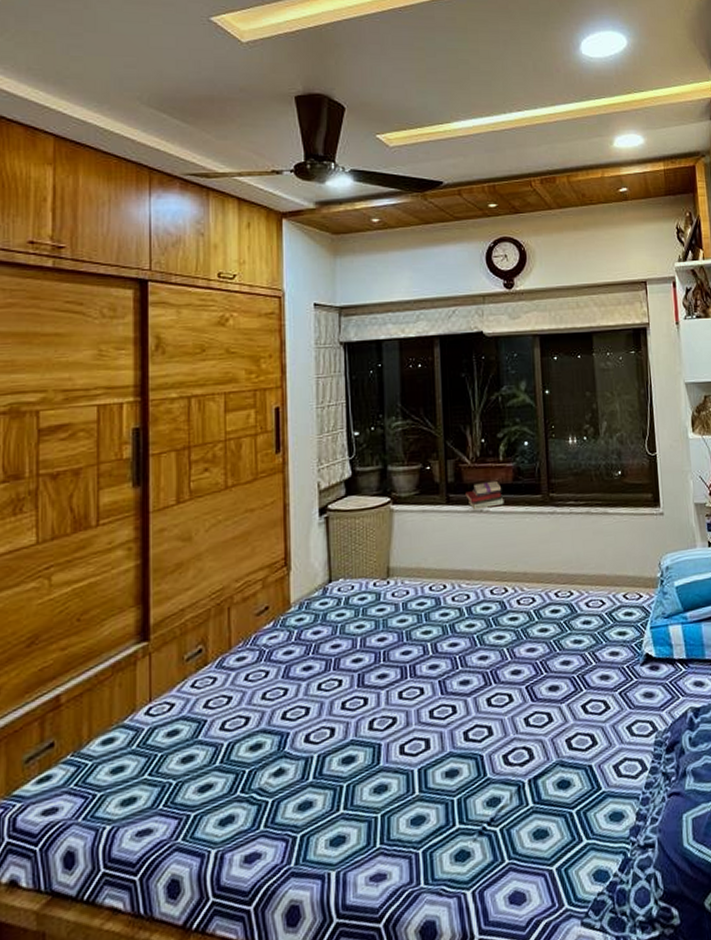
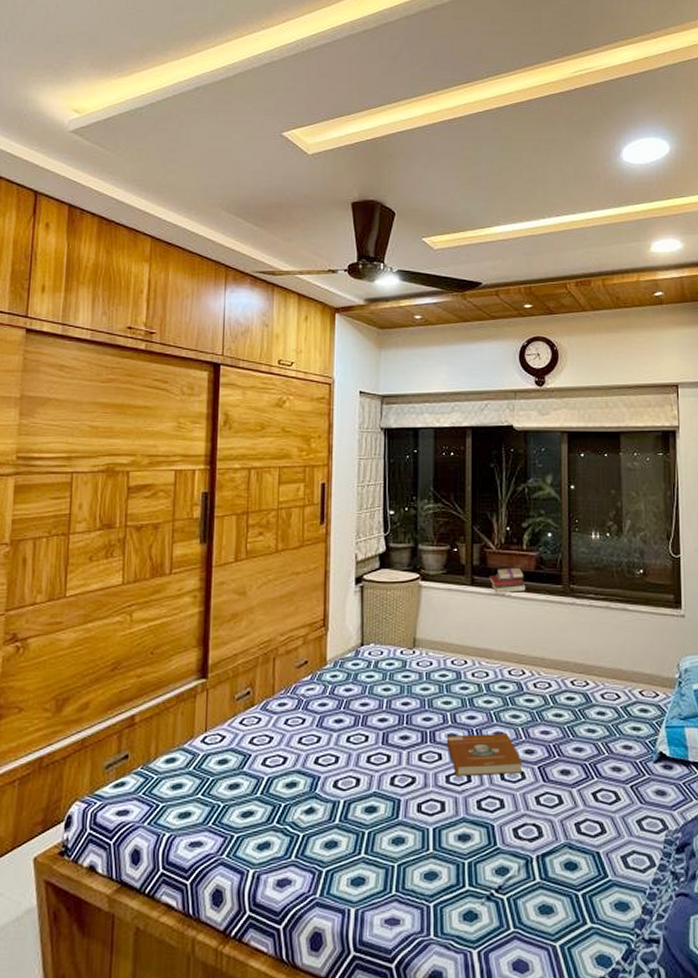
book: none [427,656,510,710] -> present [446,734,523,777]

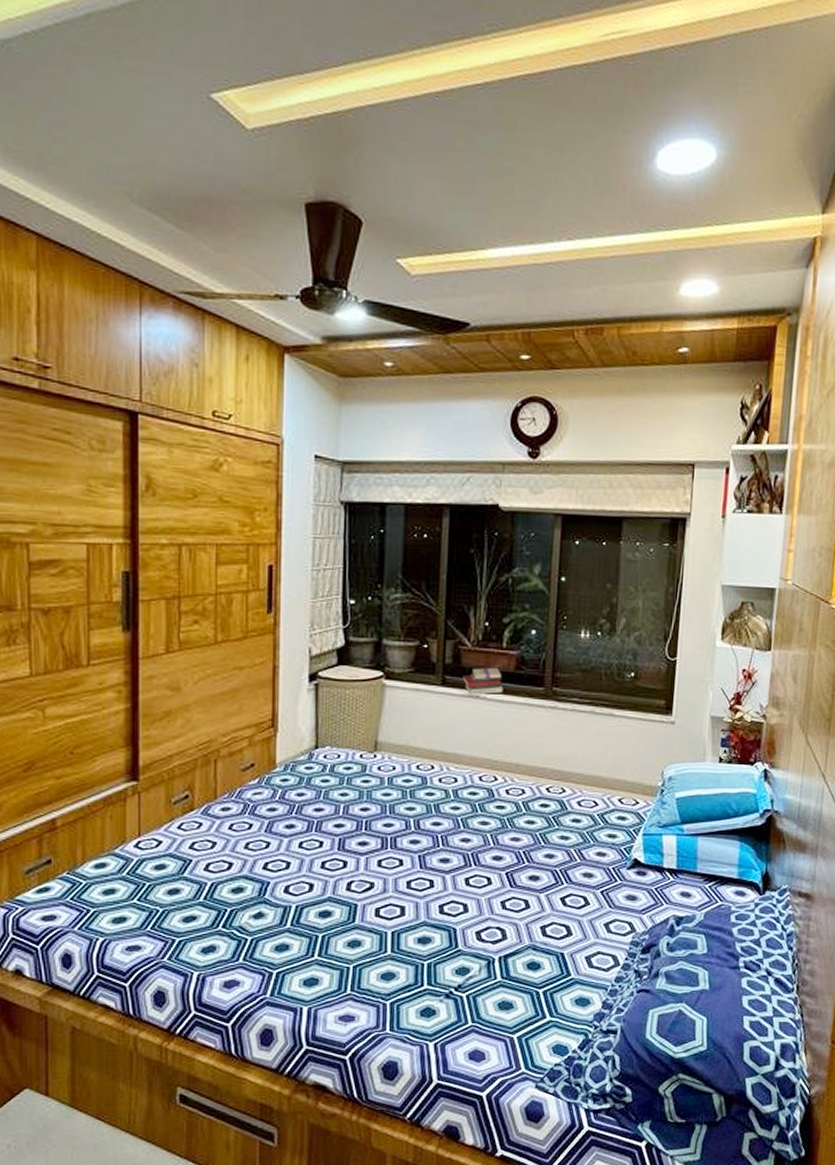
book: present [446,734,523,777] -> none [408,840,490,882]

